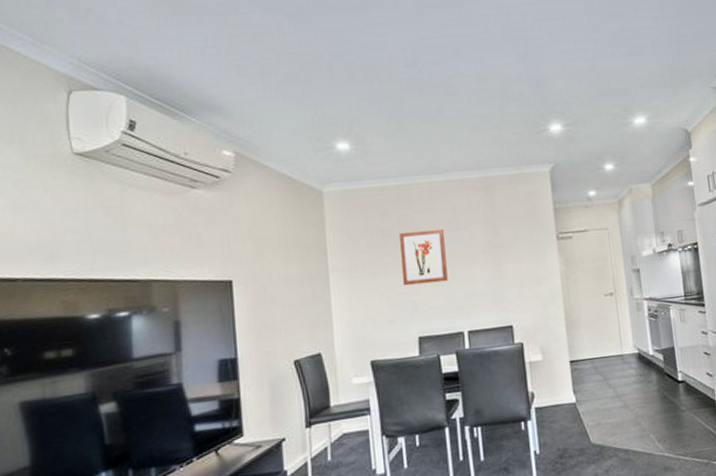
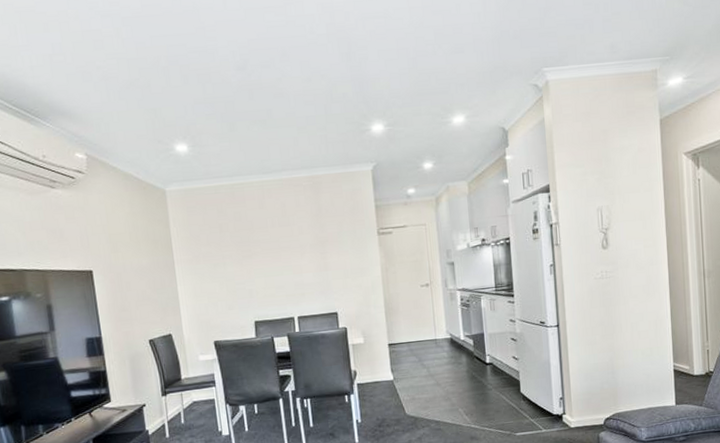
wall art: present [399,228,448,286] -> none [235,224,279,276]

